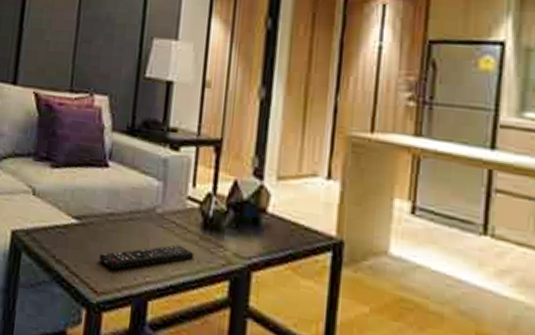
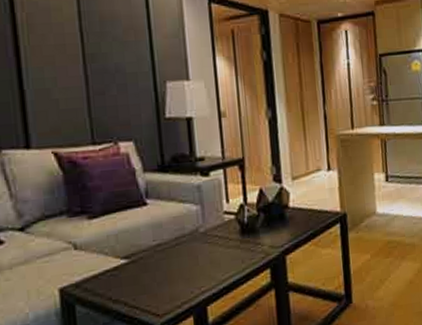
remote control: present [99,244,195,270] -> none [155,253,239,292]

